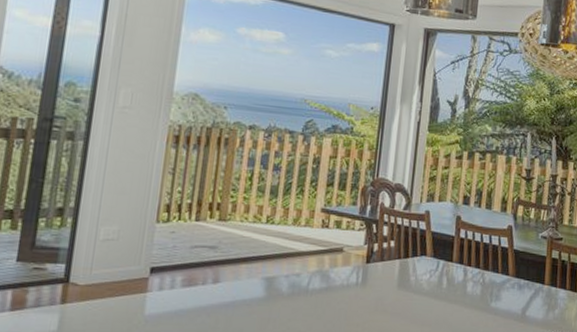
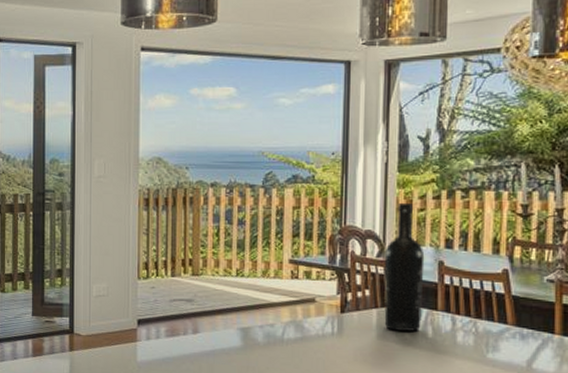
wine bottle: none [405,159,445,282] -> present [384,202,425,331]

